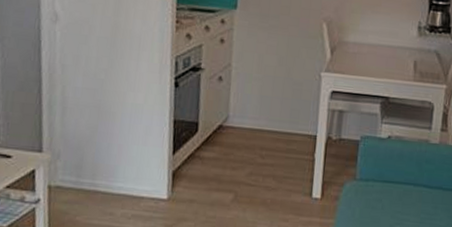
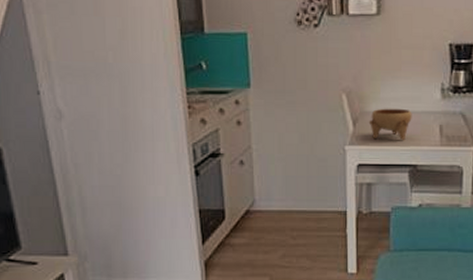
bowl: none [346,39,389,73] -> present [368,108,412,141]

